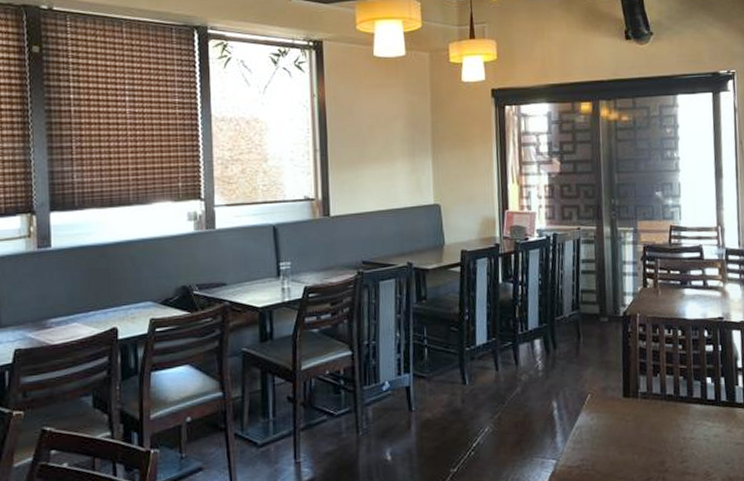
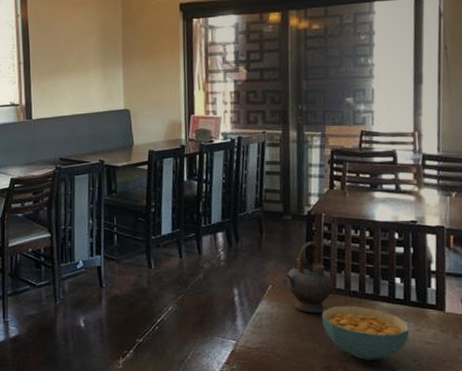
teapot: none [603,344,650,422] -> present [284,242,333,313]
cereal bowl: none [639,410,722,468] -> present [321,306,410,360]

